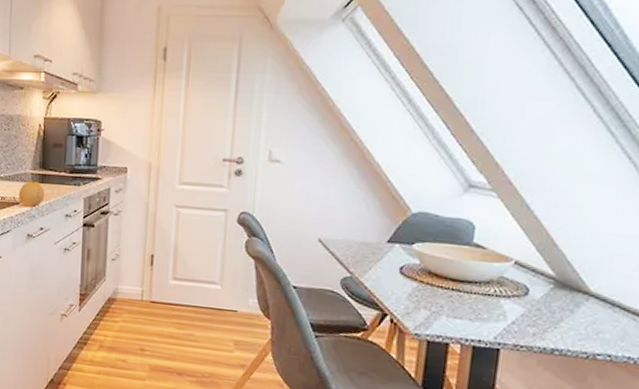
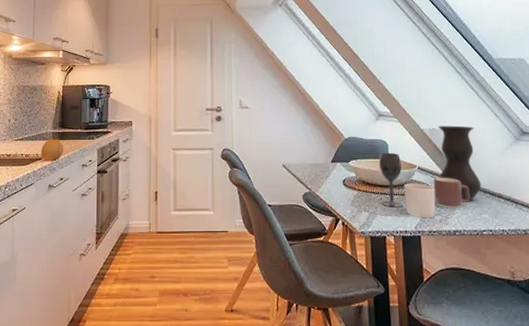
wine glass: none [450,236,492,311] -> present [378,152,403,207]
mug: none [484,280,535,329] -> present [403,183,436,218]
mug: none [531,277,590,322] -> present [433,177,471,208]
vase: none [544,208,618,316] -> present [438,125,482,202]

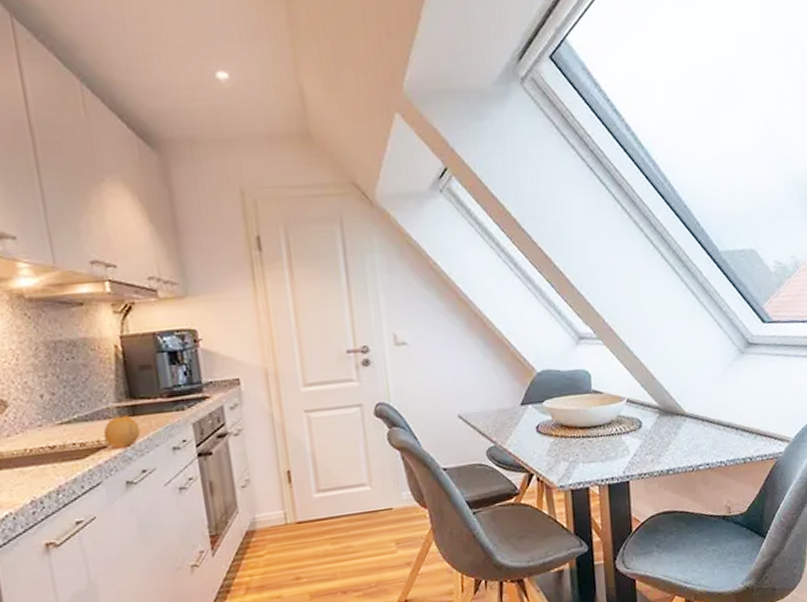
wine glass: present [378,152,403,207] -> none [579,384,609,453]
mug: present [403,183,436,218] -> none [610,418,648,461]
mug: present [433,177,471,208] -> none [644,407,687,445]
vase: present [438,125,482,202] -> none [651,342,700,435]

